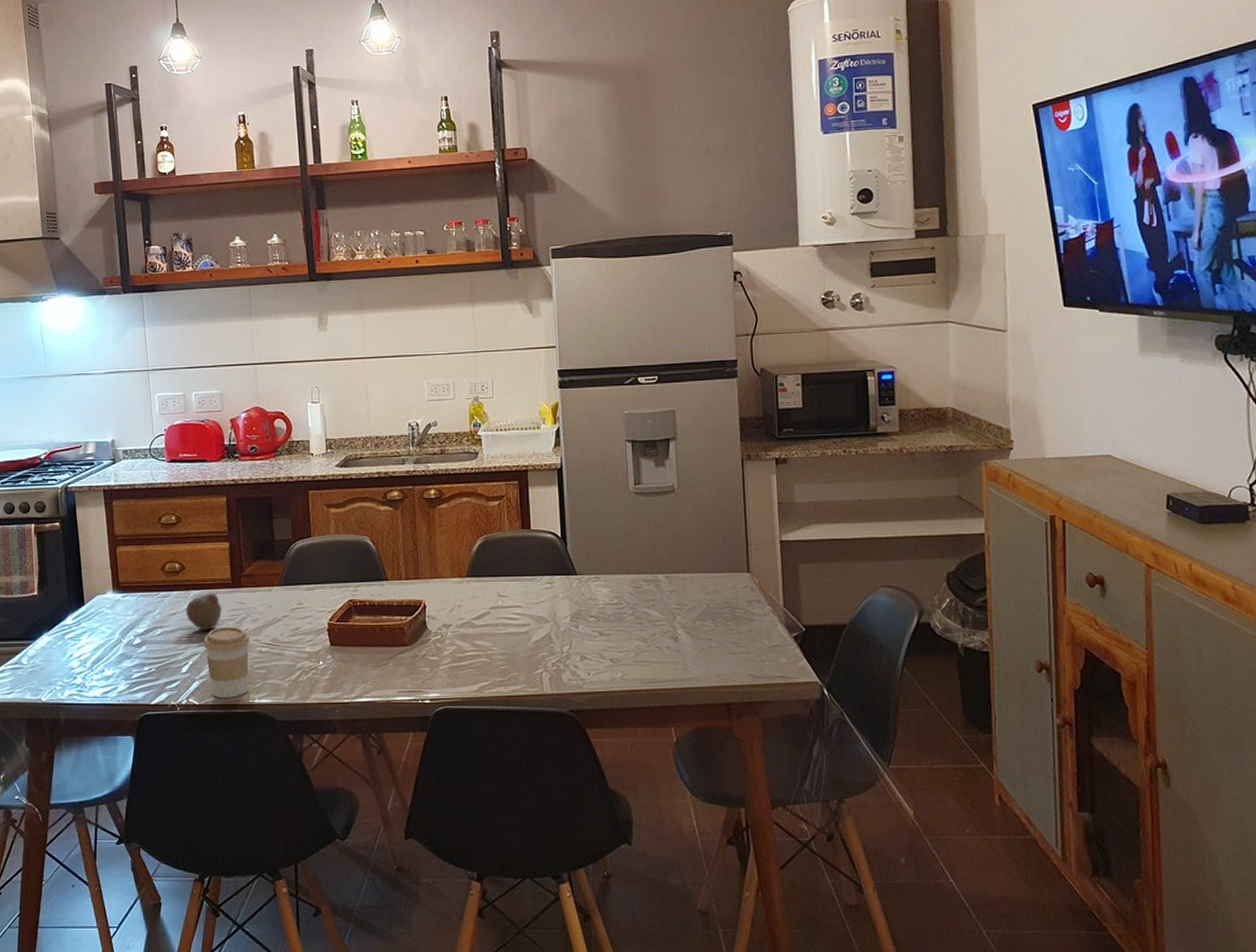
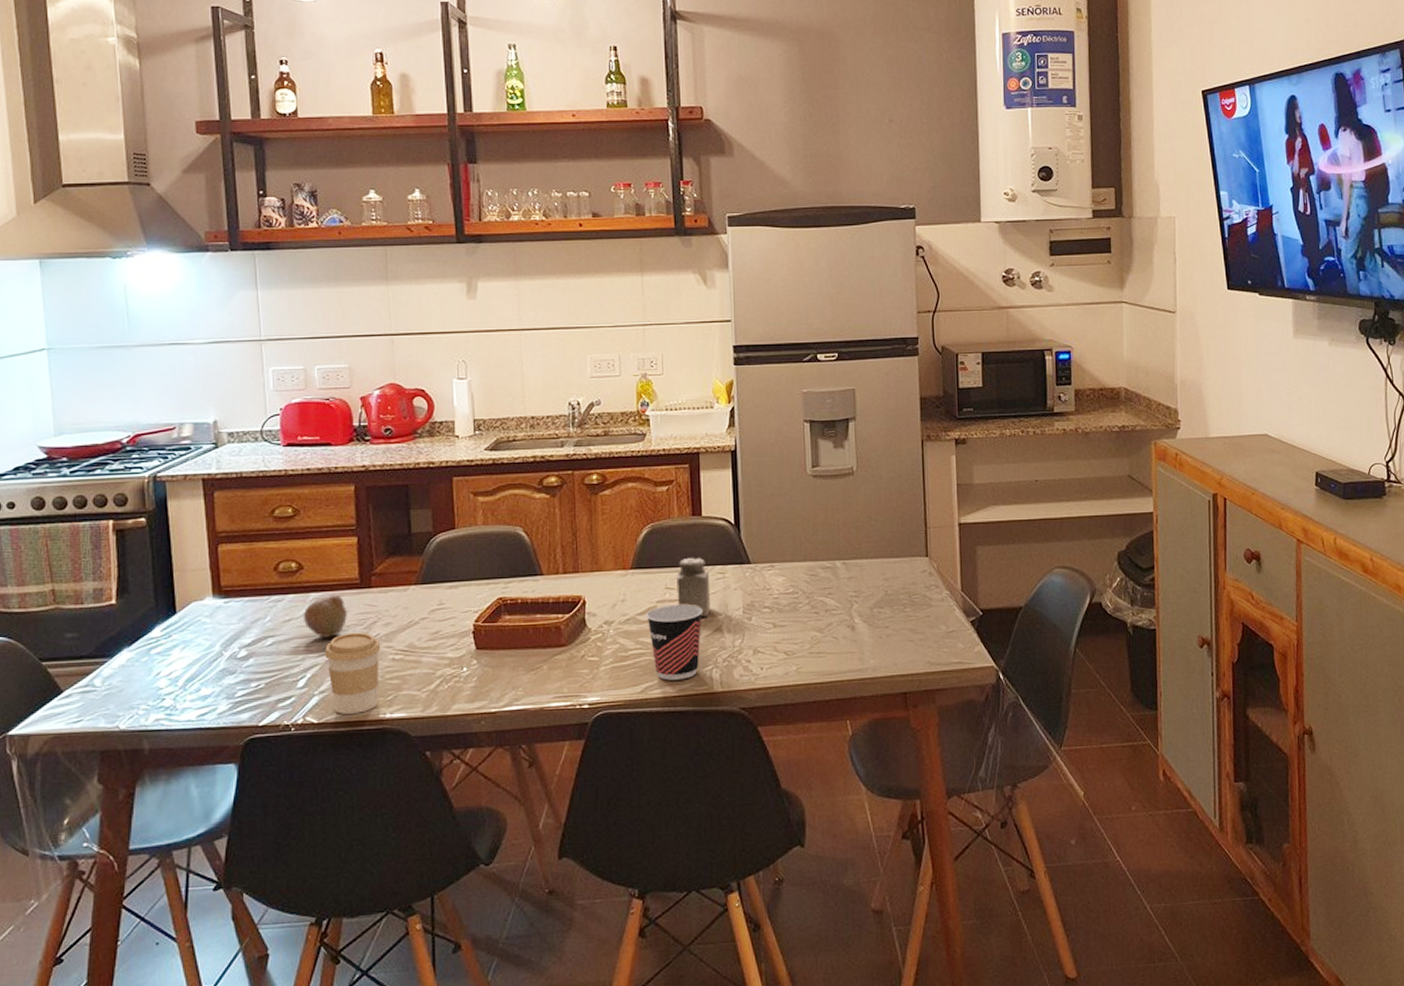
cup: none [481,611,532,681] -> present [646,604,702,681]
salt shaker: none [508,568,540,623] -> present [676,558,711,617]

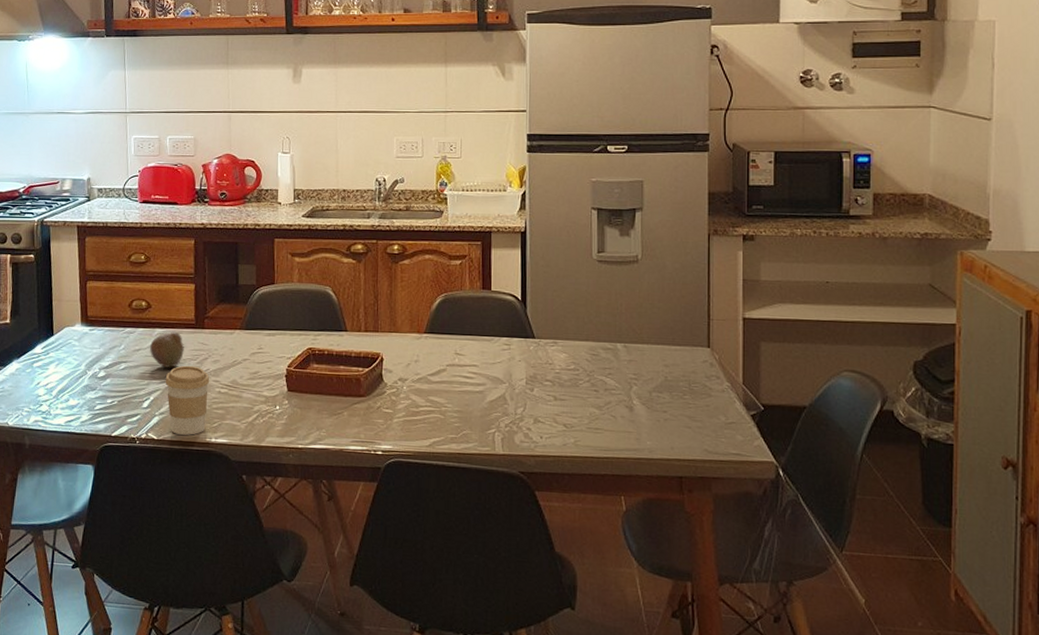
cup: present [646,604,702,681] -> none [437,369,488,439]
salt shaker: present [676,558,711,617] -> none [465,328,496,383]

